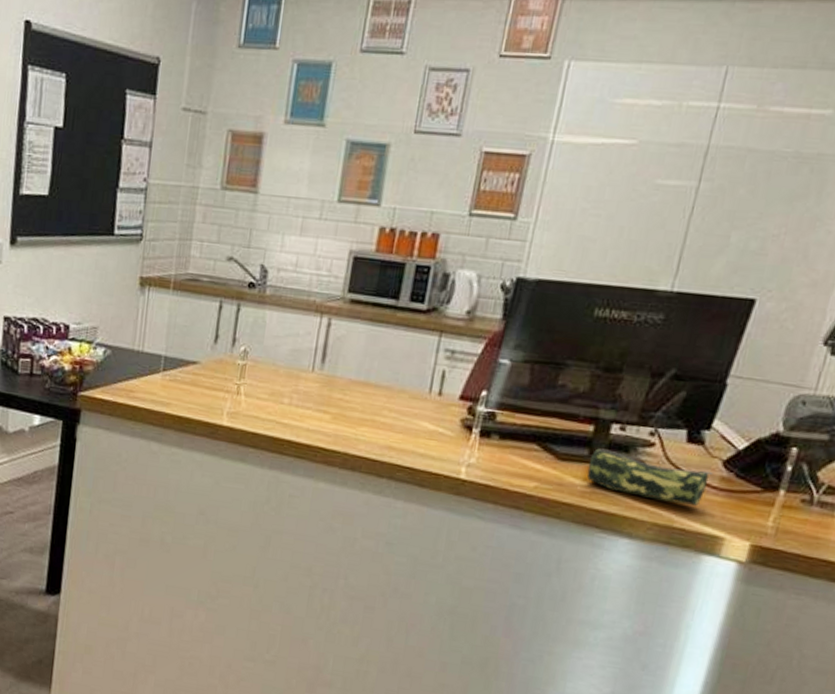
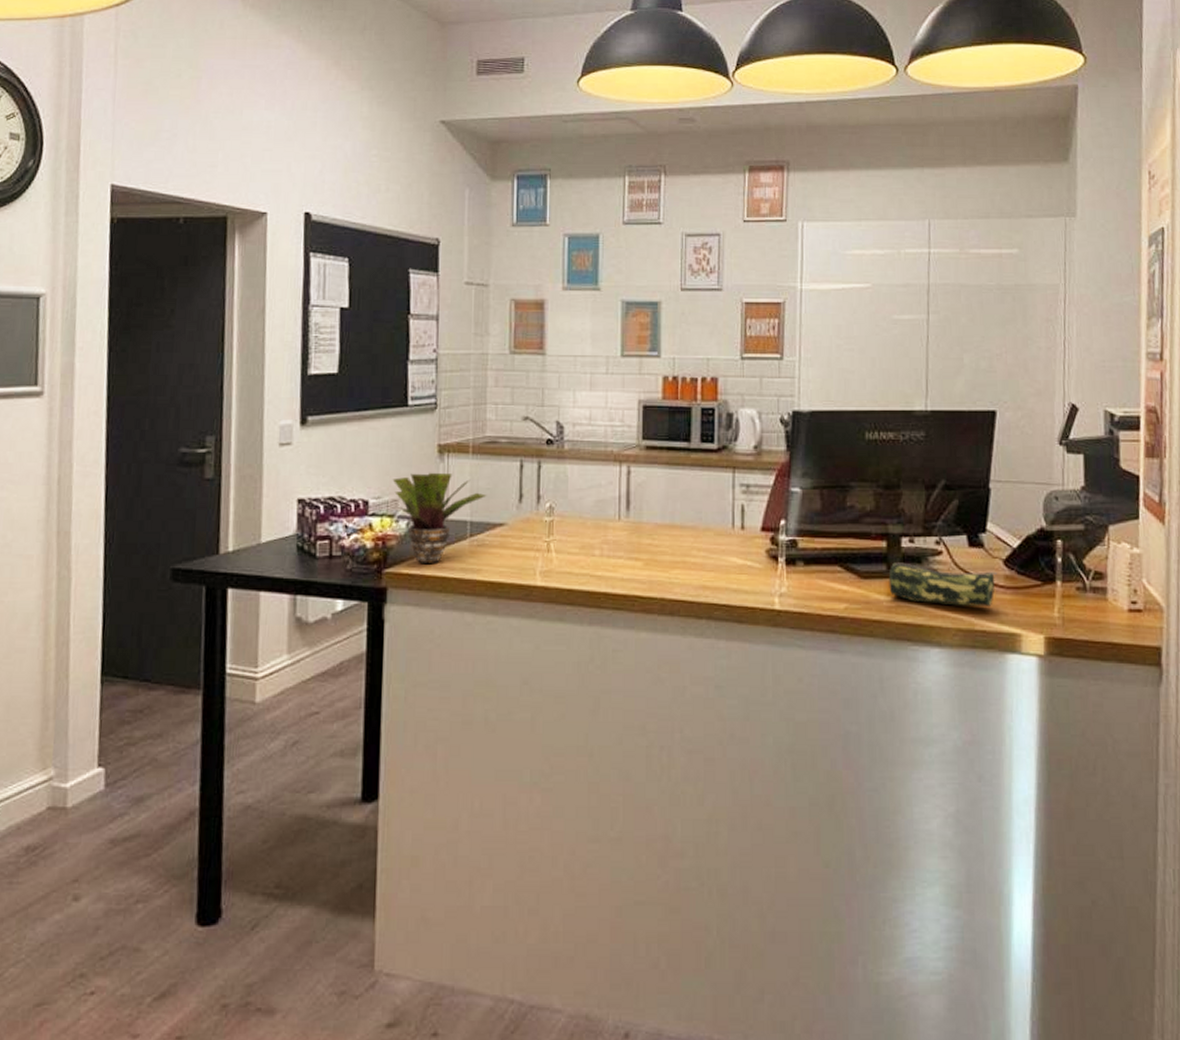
potted plant: none [93,303,183,392] -> present [392,472,487,563]

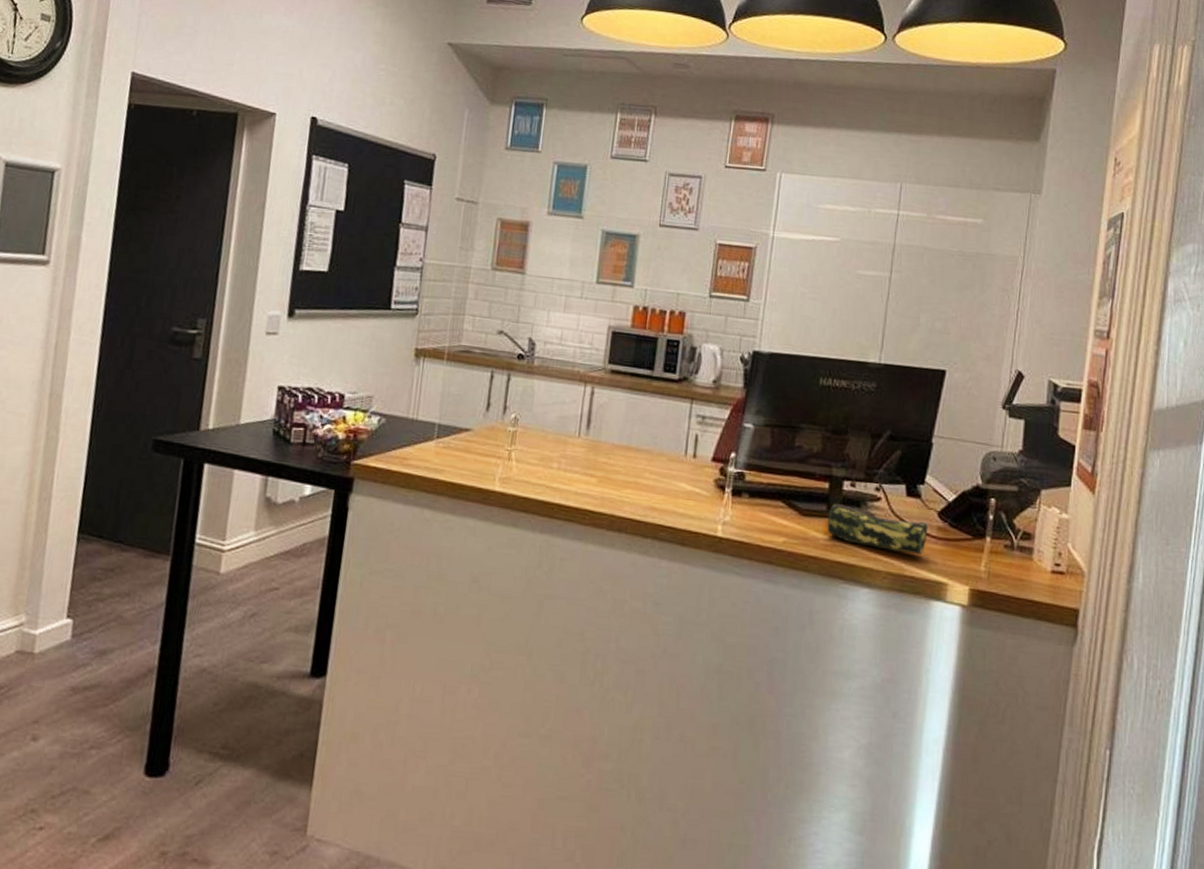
potted plant: present [392,472,487,563] -> none [369,373,457,460]

